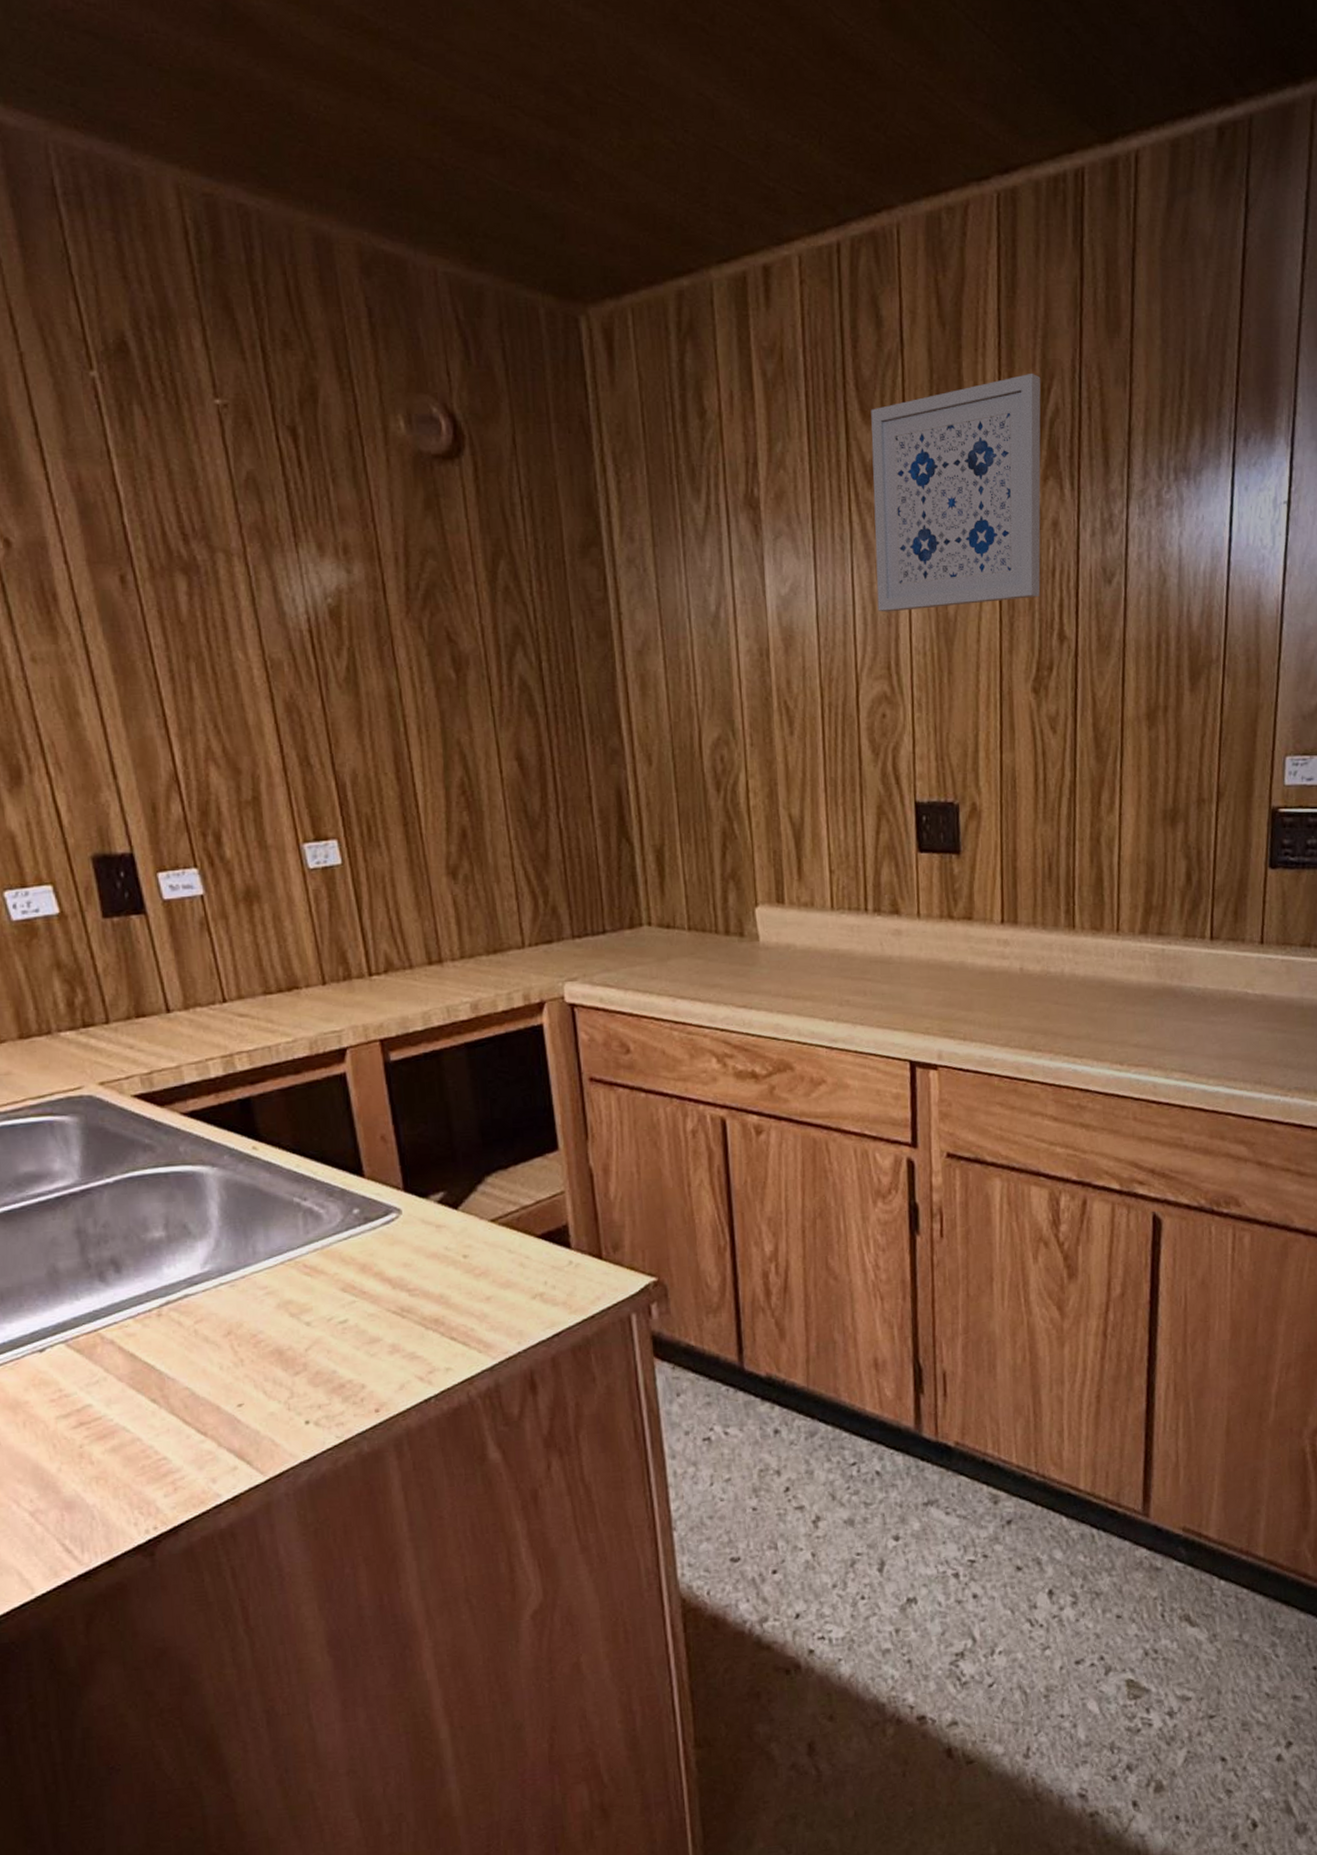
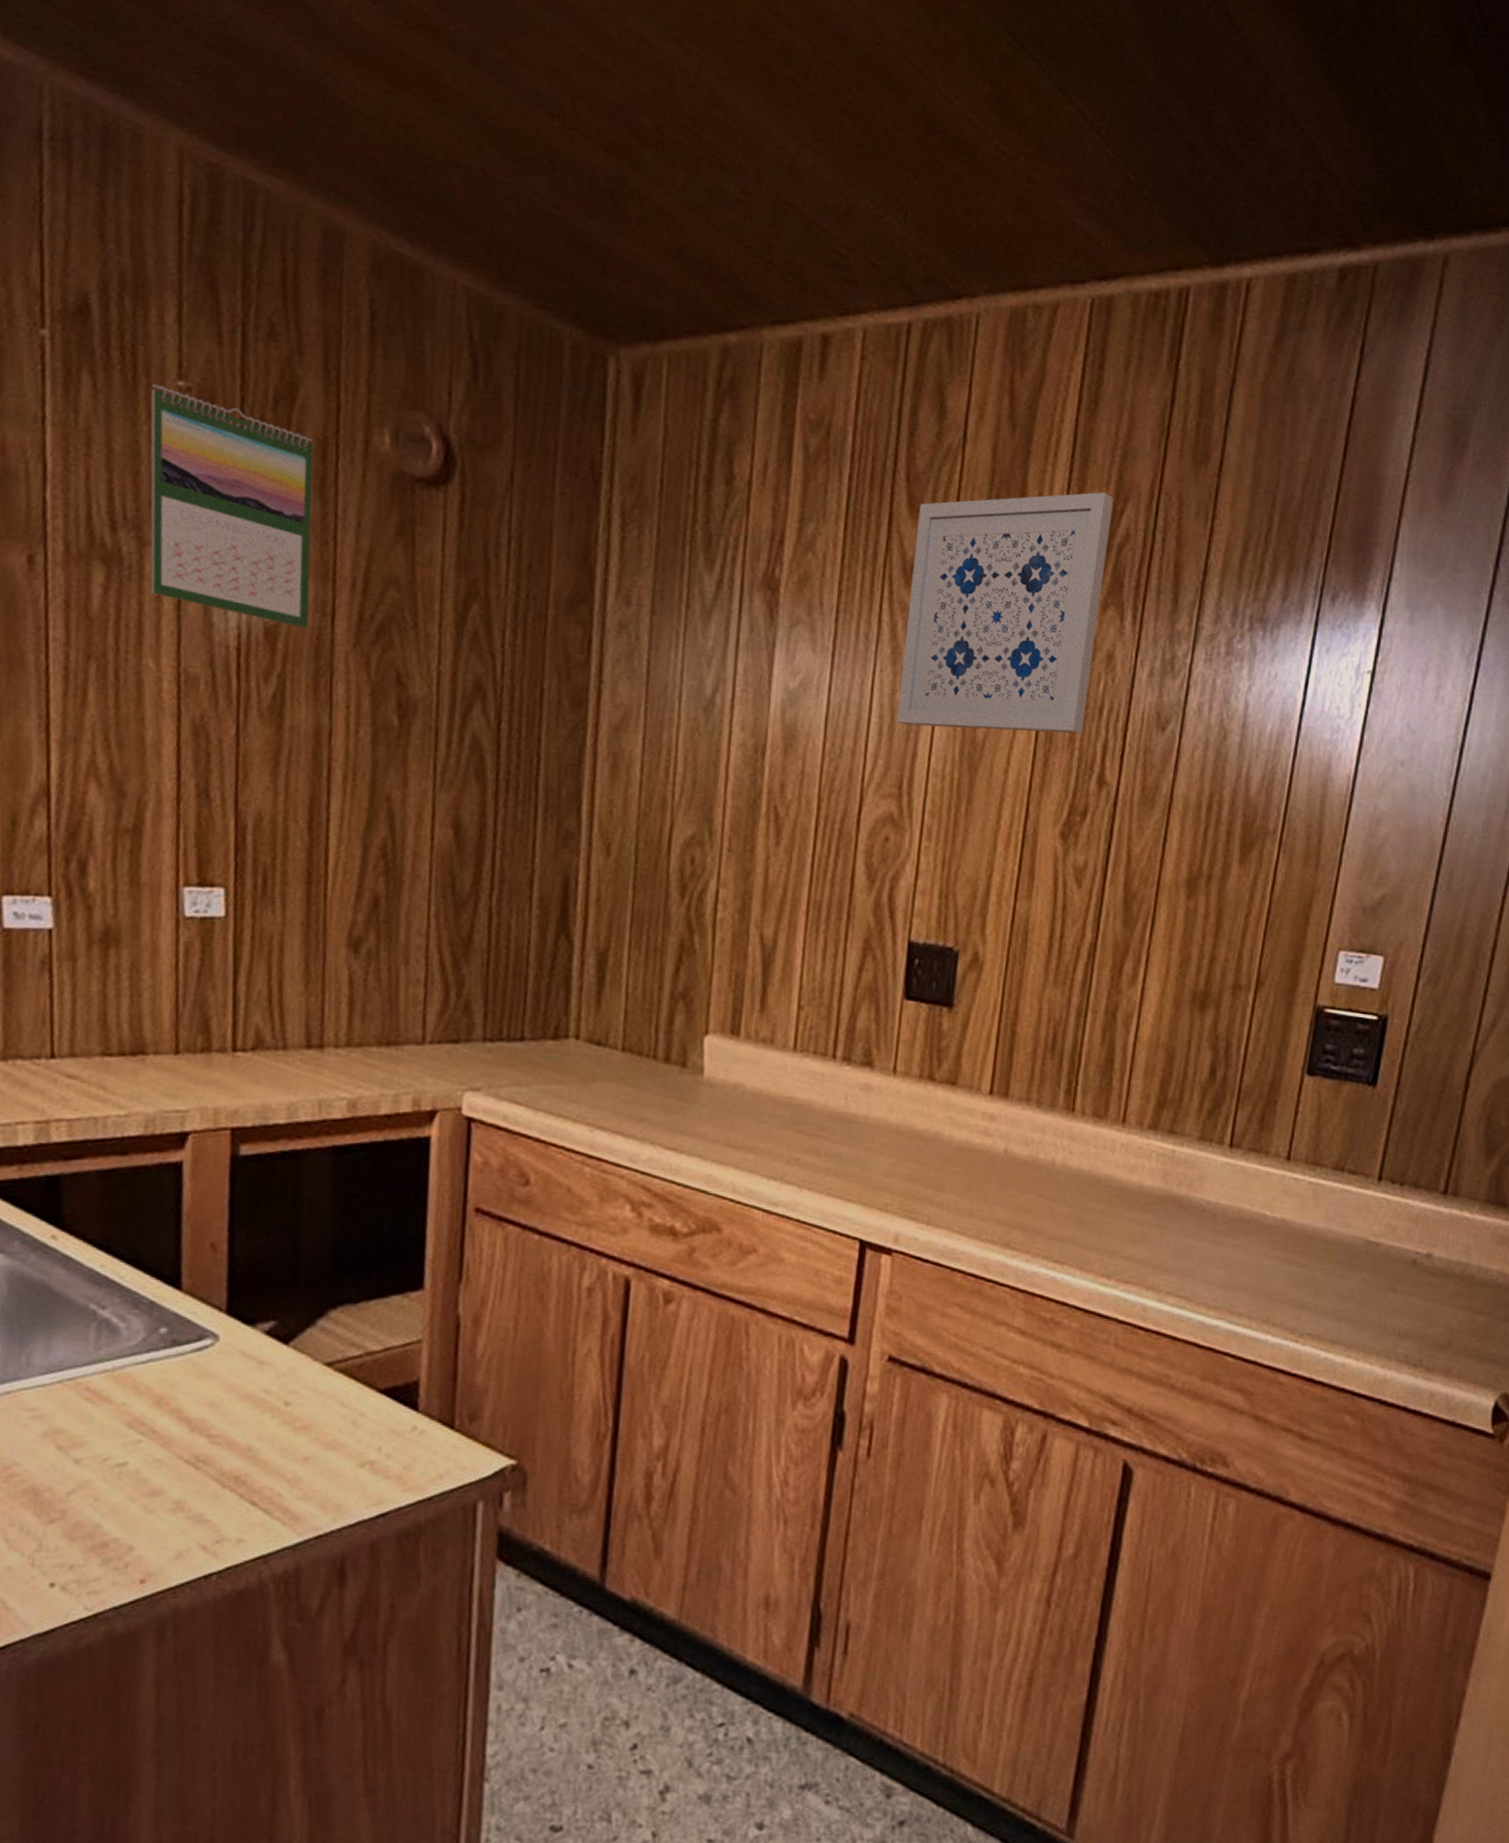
calendar: none [194,406,365,605] -> present [150,384,314,629]

